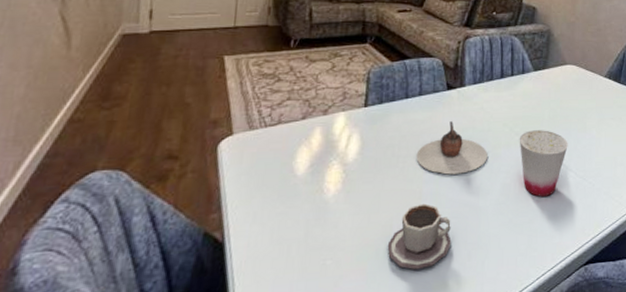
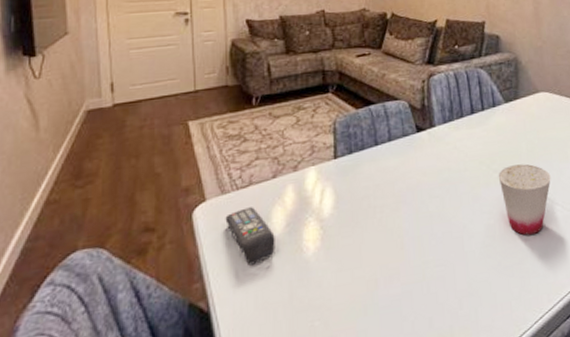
remote control: none [250,145,298,201] -> present [225,207,275,265]
cup: present [387,203,452,270] -> none [374,253,441,325]
teapot: present [416,121,488,175] -> none [393,165,468,221]

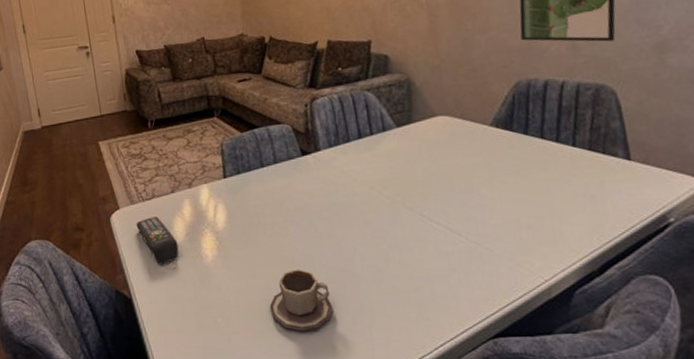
cup: none [374,253,441,325] -> present [269,269,333,332]
cup: present [498,164,551,236] -> none [390,191,453,264]

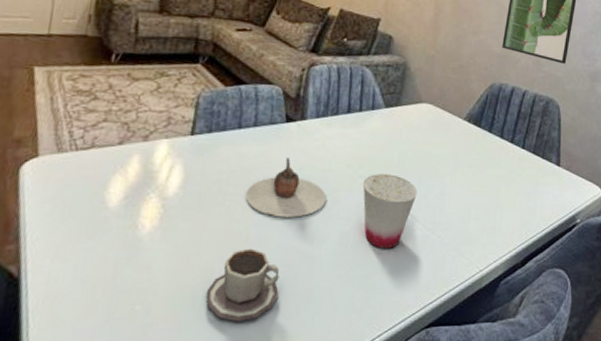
remote control: present [136,216,179,265] -> none [56,171,110,234]
teapot: none [281,187,358,241] -> present [245,158,327,218]
cup: none [390,191,453,264] -> present [362,174,418,249]

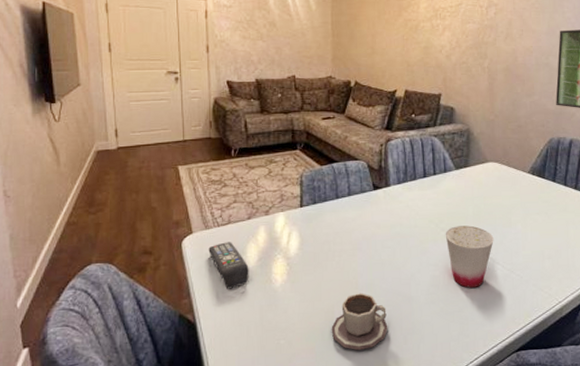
remote control: none [56,171,110,234] -> present [208,242,249,289]
teapot: present [245,158,327,218] -> none [350,219,416,267]

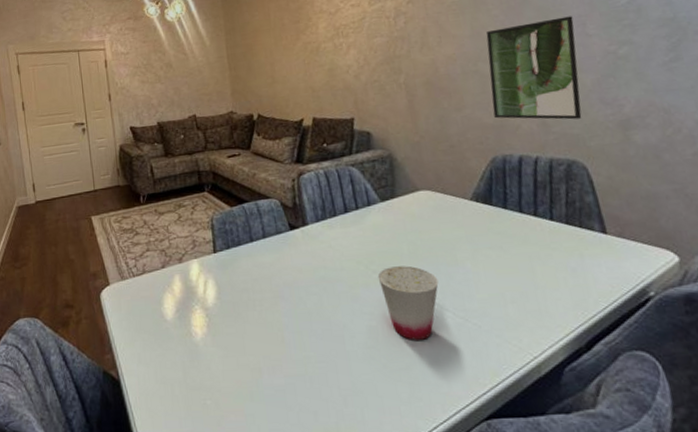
remote control: present [208,242,249,289] -> none [126,293,169,344]
cup: present [331,293,388,351] -> none [259,347,324,415]

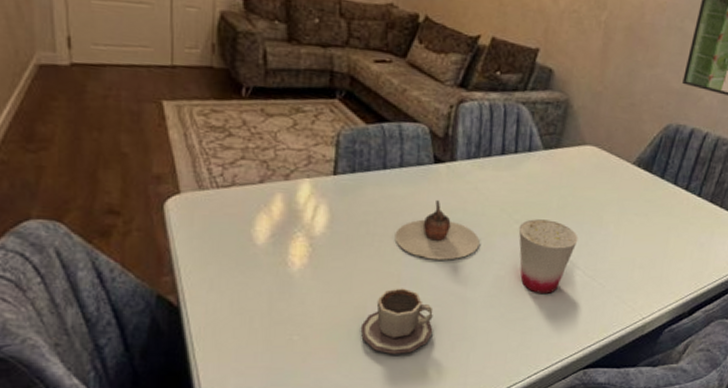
cup: none [259,347,324,415] -> present [360,288,434,355]
teapot: none [271,262,346,317] -> present [394,200,480,260]

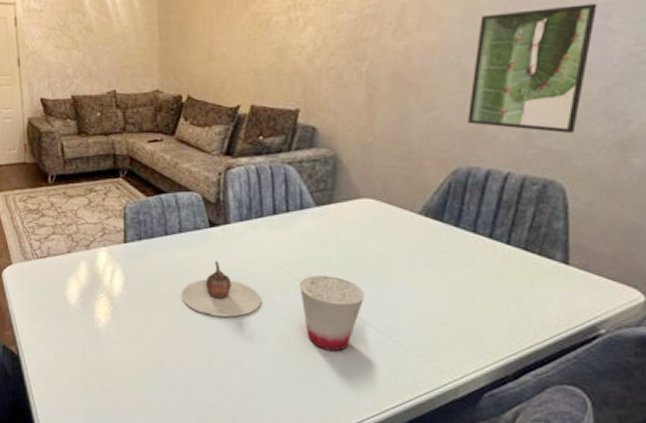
cup: present [360,288,434,355] -> none [160,343,226,405]

